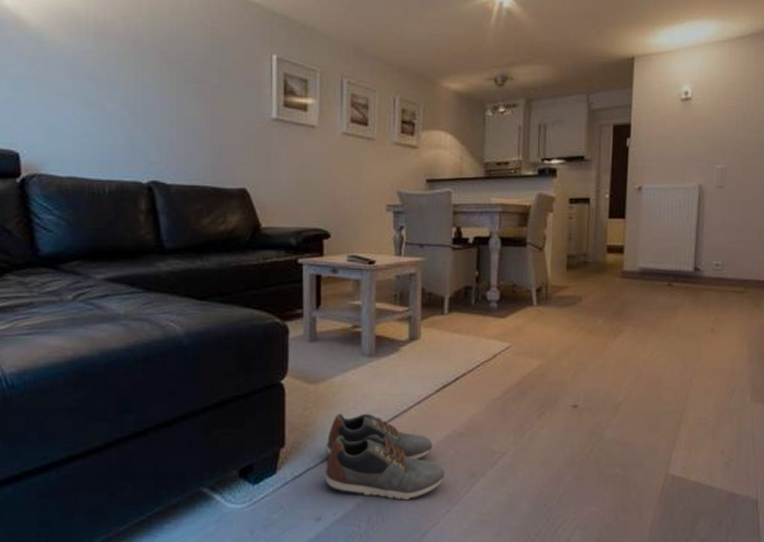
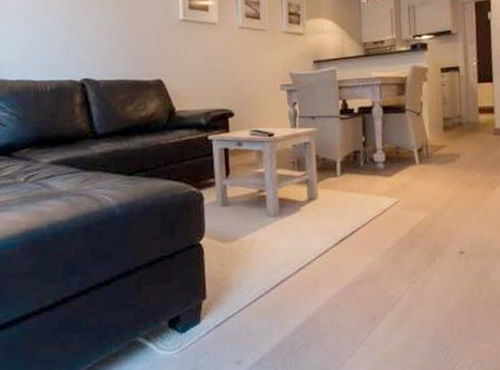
shoe: present [324,413,445,501] -> none [241,266,349,344]

